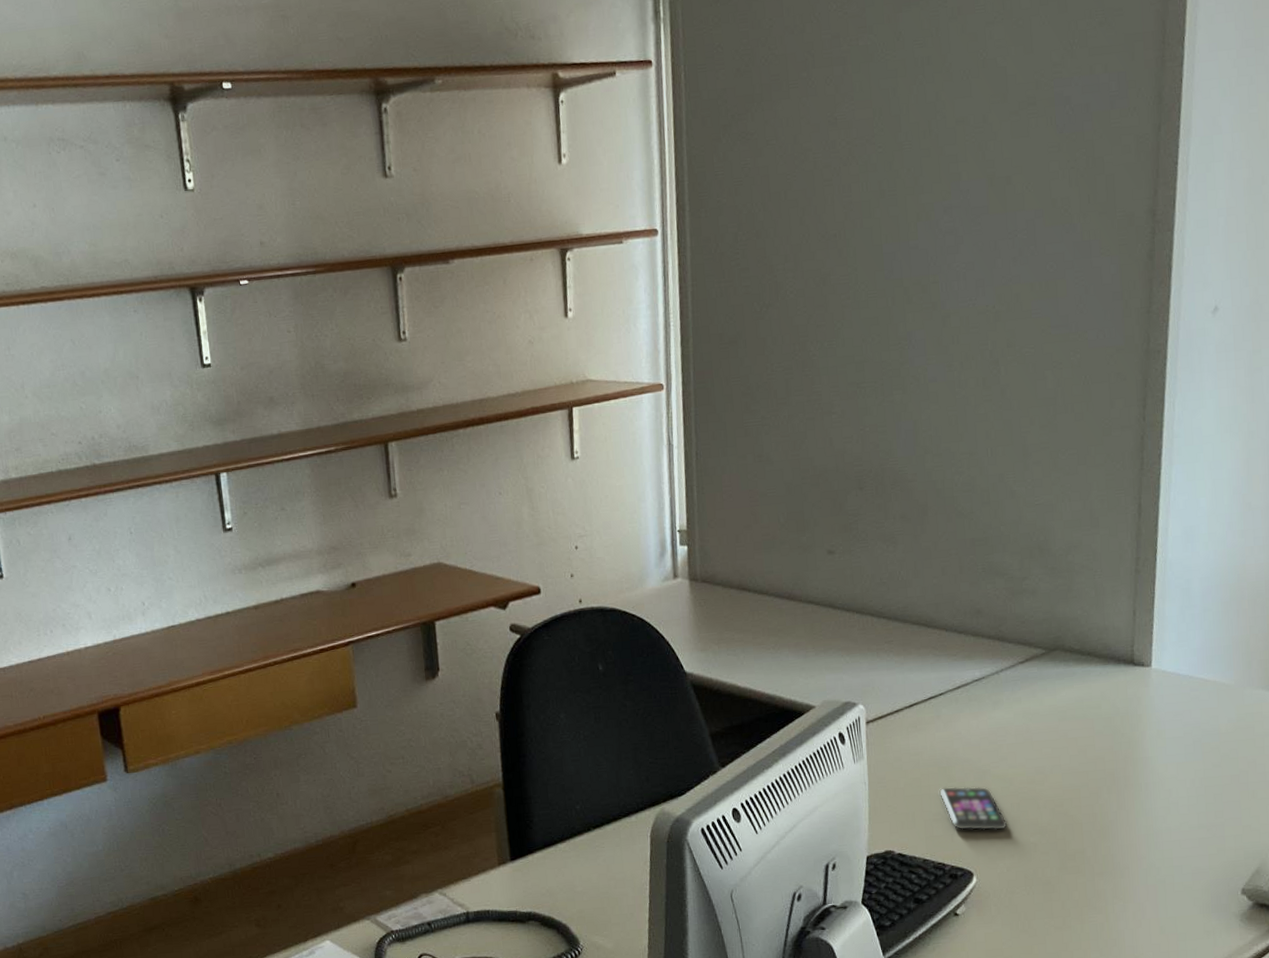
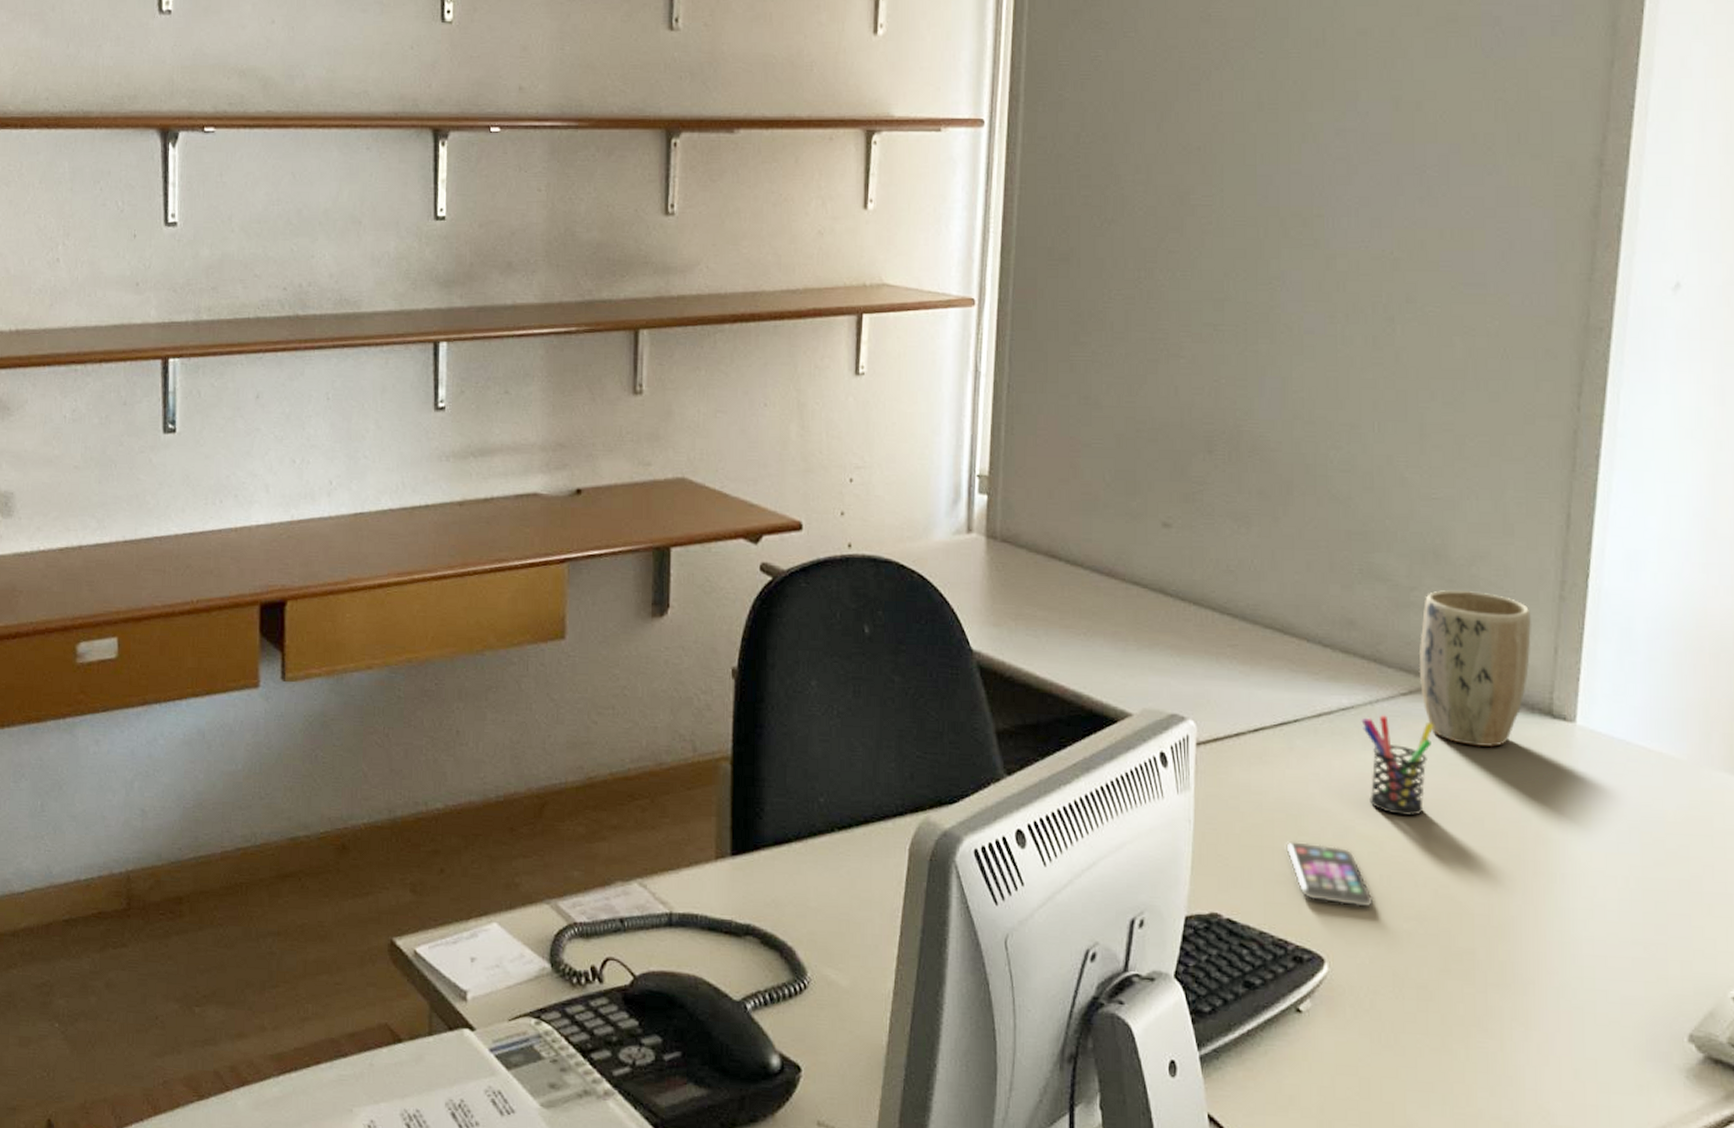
pen holder: none [990,681,1046,757] -> present [1361,715,1434,817]
plant pot: none [1031,574,1116,696] -> present [1419,590,1532,747]

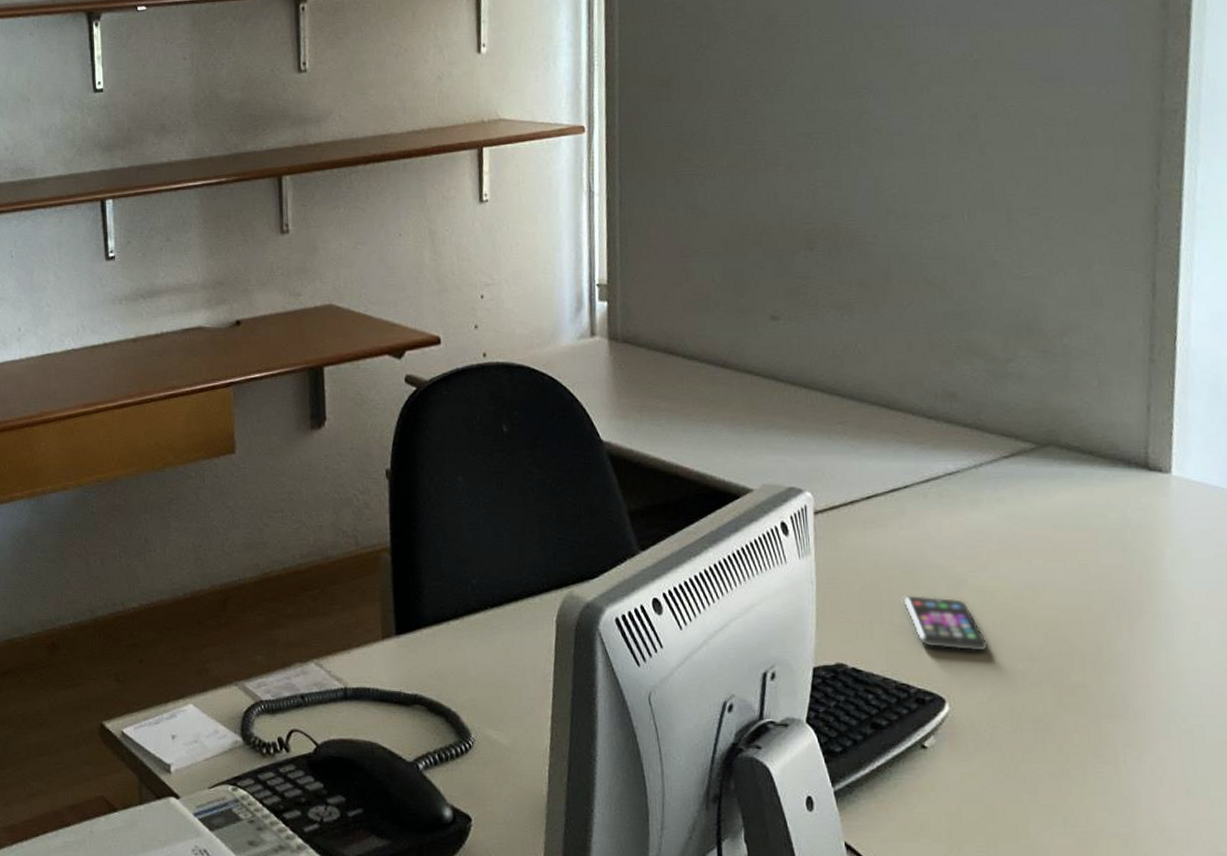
pen holder: present [1361,715,1434,817] -> none [967,477,1036,568]
plant pot: present [1419,590,1532,747] -> none [1018,359,1125,501]

